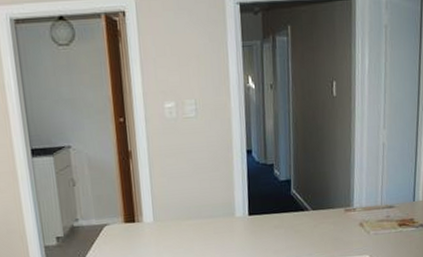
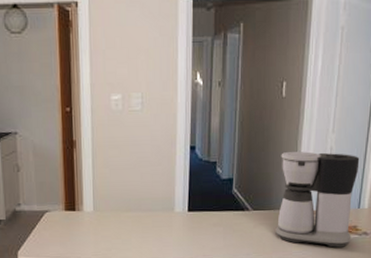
coffee maker: none [335,148,412,242] -> present [275,151,360,248]

